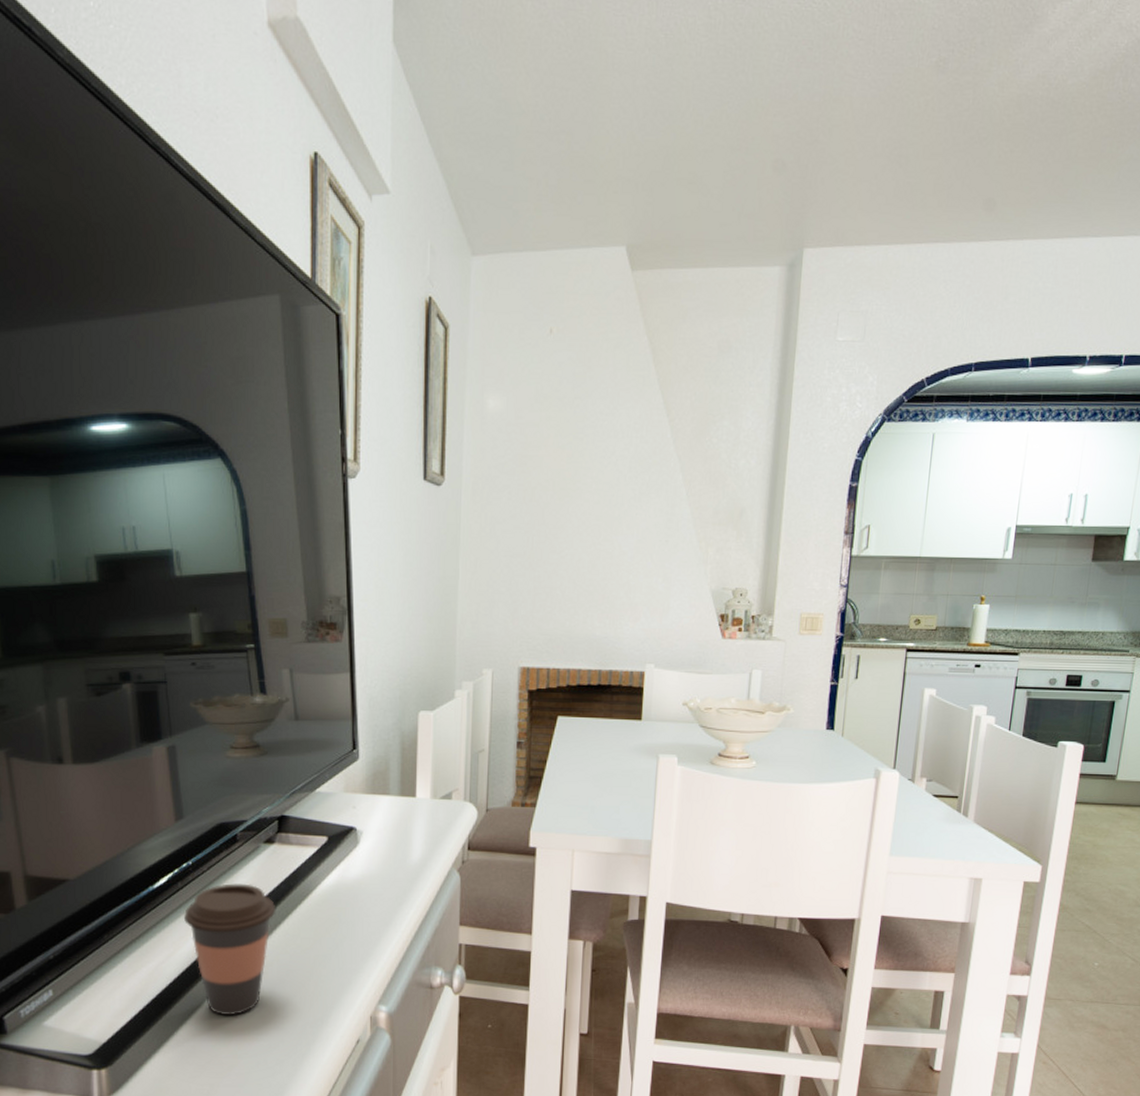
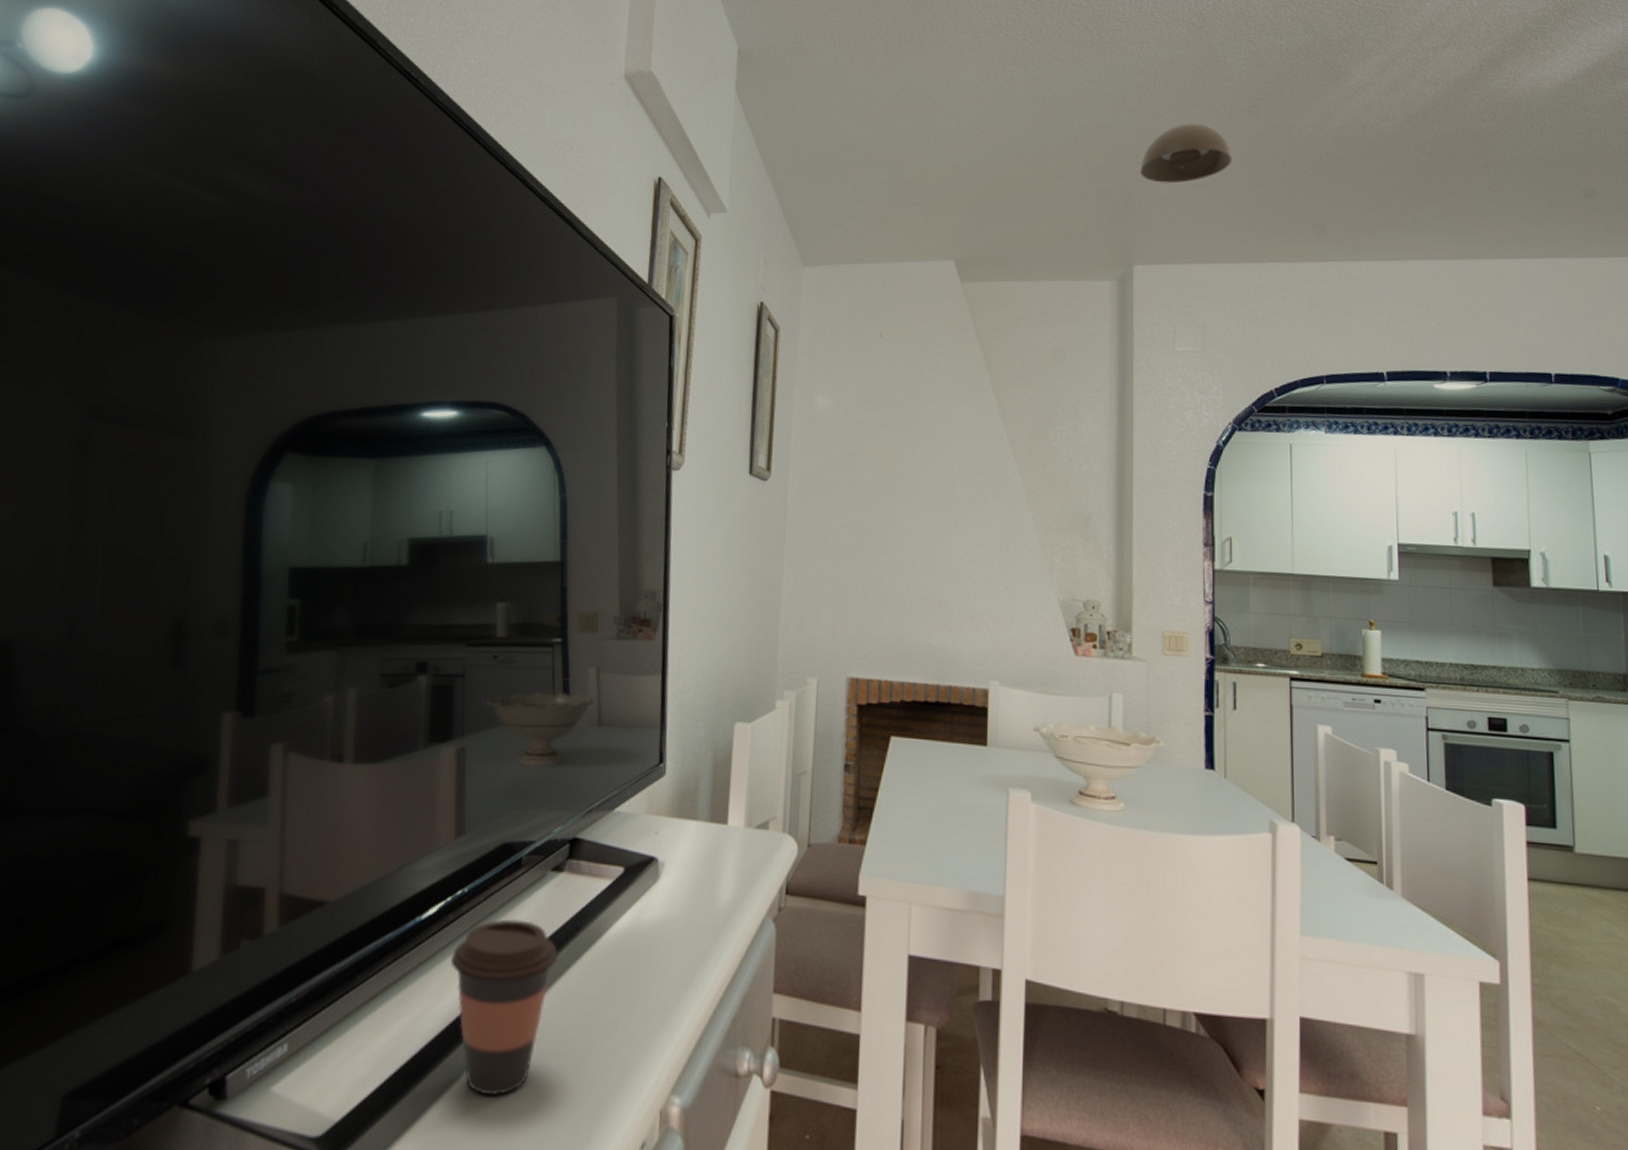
pendant lamp: none [819,80,914,154] -> present [1140,123,1233,183]

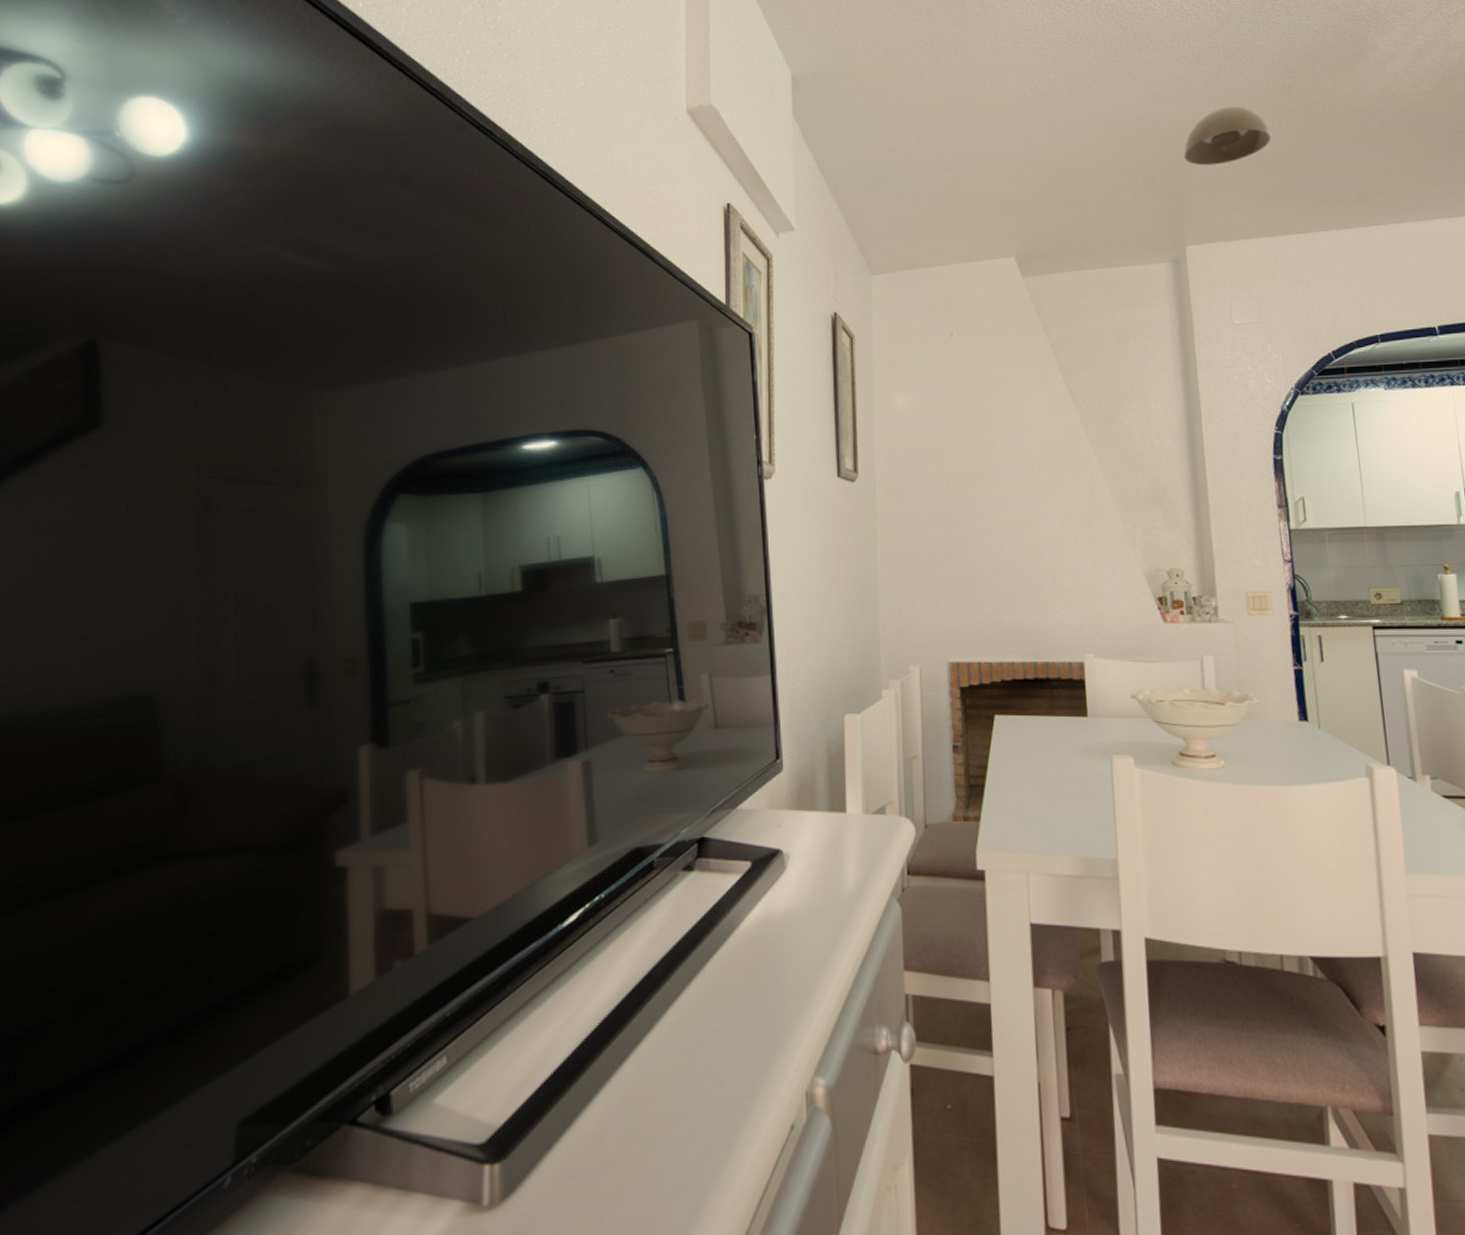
coffee cup: present [451,919,558,1097] -> none [595,920,696,1091]

